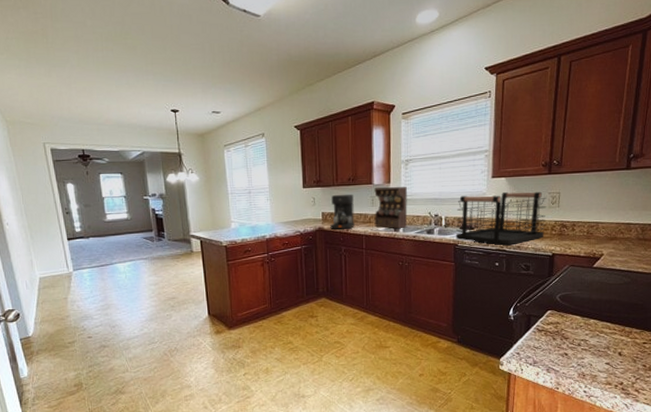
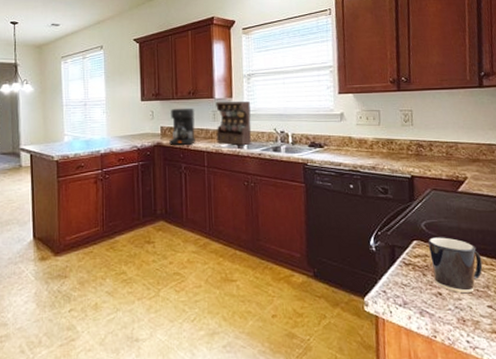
dish rack: present [455,191,546,246] -> none [304,108,400,166]
mug: none [561,307,606,354] -> present [428,237,483,294]

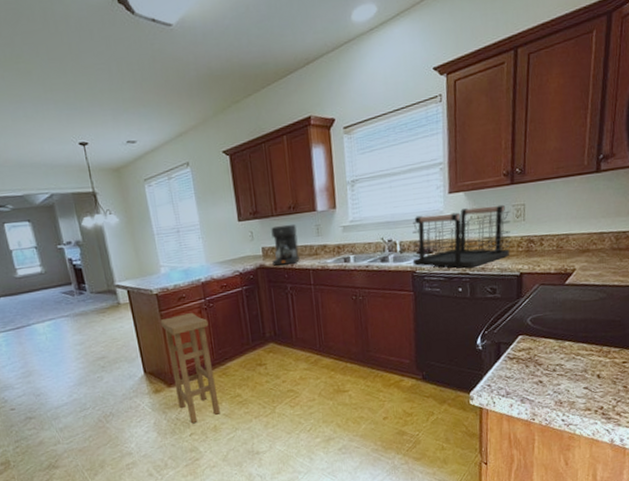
bar stool: none [56,182,103,299] -> present [160,313,220,424]
spice rack: present [216,101,252,146] -> none [318,211,358,260]
dish rack: none [304,108,400,166] -> present [412,204,511,269]
mug: present [428,237,483,294] -> none [533,329,583,379]

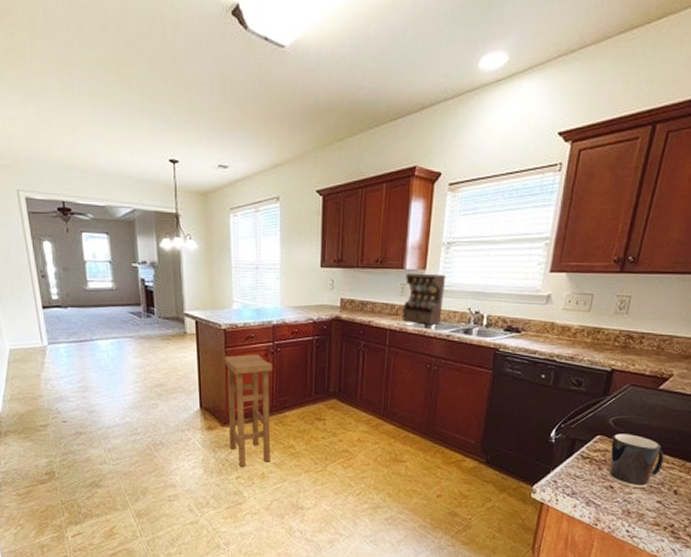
coffee maker: present [271,224,300,266] -> none [349,278,380,321]
spice rack: none [318,211,358,260] -> present [402,273,445,326]
dish rack: present [412,204,511,269] -> none [497,290,613,356]
mug: none [533,329,583,379] -> present [608,433,665,489]

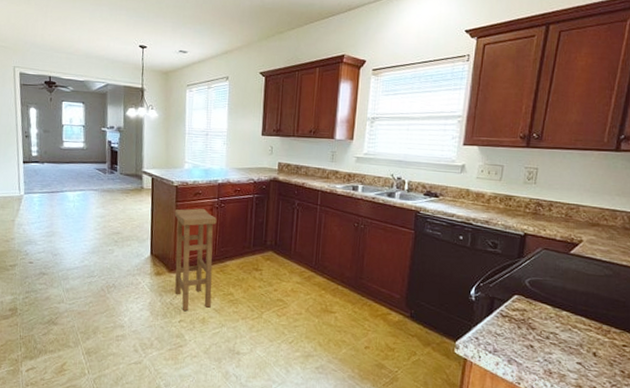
spice rack: present [402,273,445,326] -> none [332,142,370,189]
mug: present [608,433,665,489] -> none [528,294,581,349]

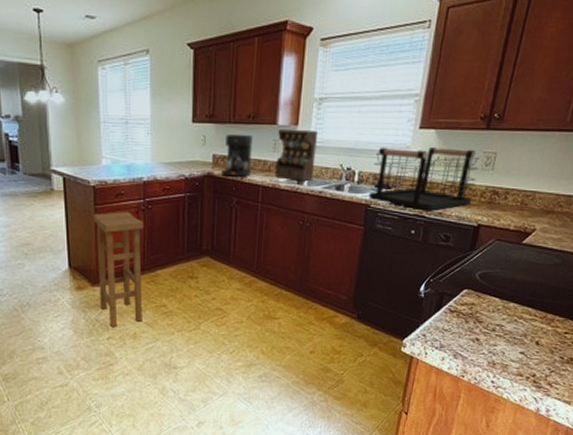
coffee maker: none [285,145,313,183] -> present [221,133,253,177]
spice rack: none [332,142,370,189] -> present [274,128,317,182]
dish rack: none [418,160,522,220] -> present [368,146,480,211]

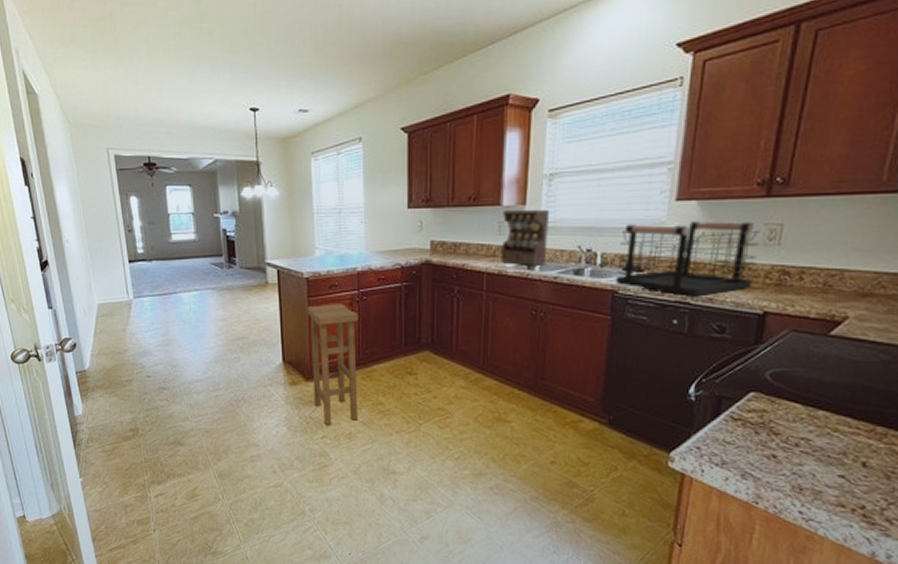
coffee maker: present [221,133,253,177] -> none [440,217,474,263]

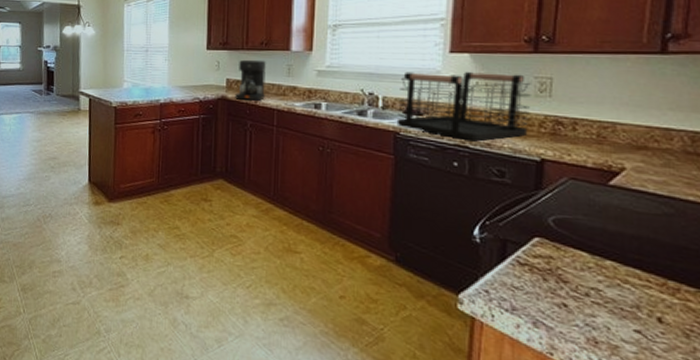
bar stool: present [307,304,359,426] -> none [113,131,160,247]
coffee maker: none [440,217,474,263] -> present [235,59,266,101]
spice rack: present [500,209,549,267] -> none [289,54,333,107]

